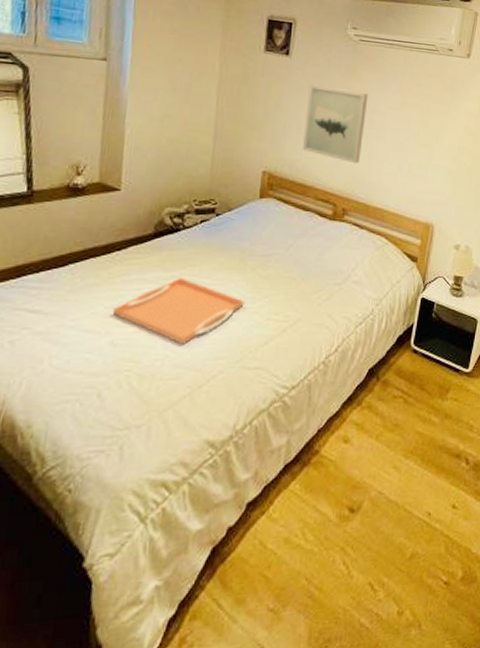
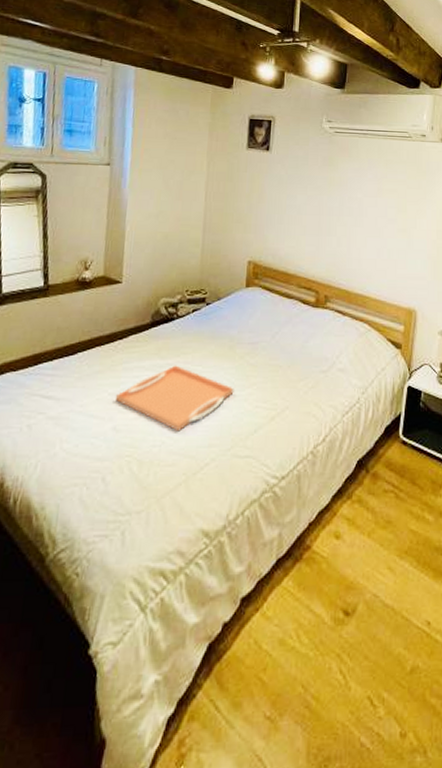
wall art: present [303,85,369,164] -> none [285,177,345,251]

